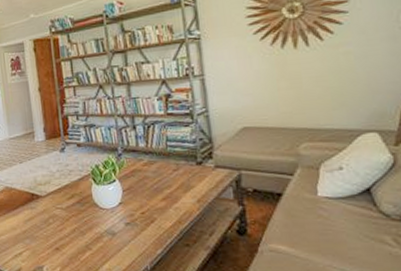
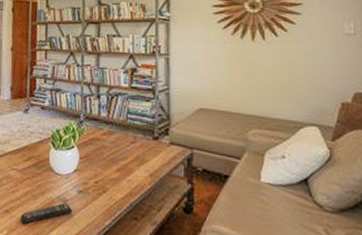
remote control: none [71,236,123,260] -> present [20,203,73,225]

